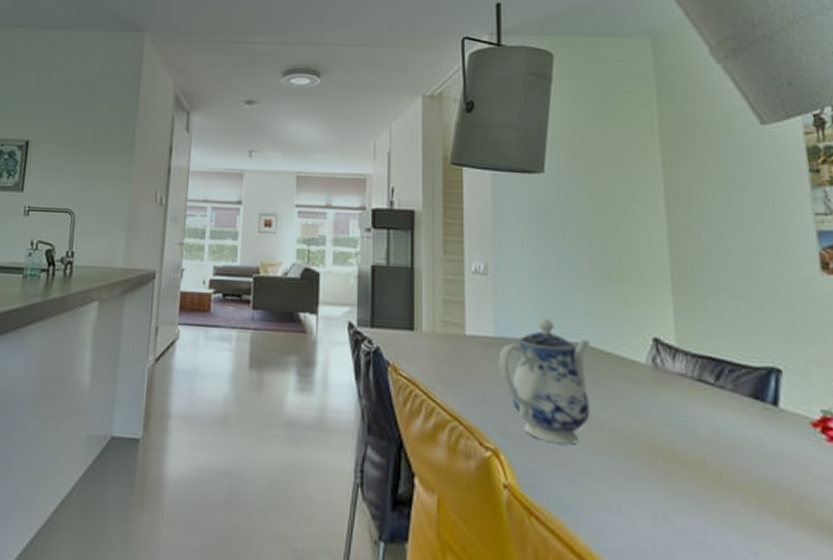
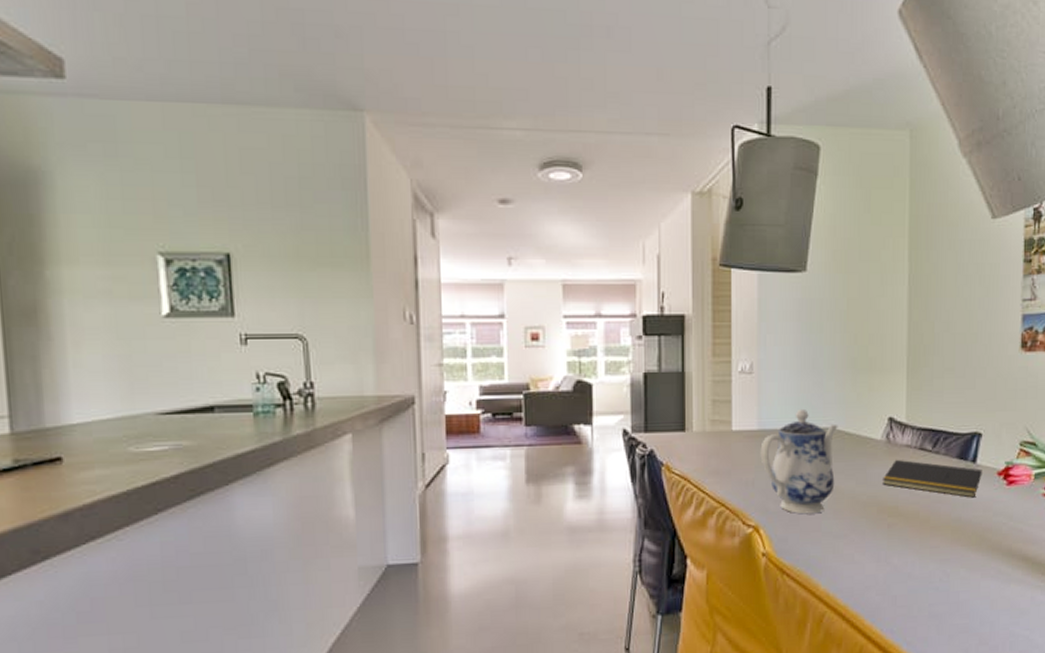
notepad: none [652,389,790,452] -> present [883,459,982,498]

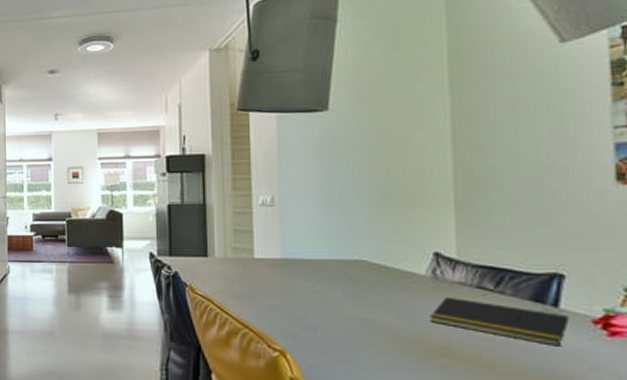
teapot: present [760,408,838,515] -> none [284,240,372,345]

